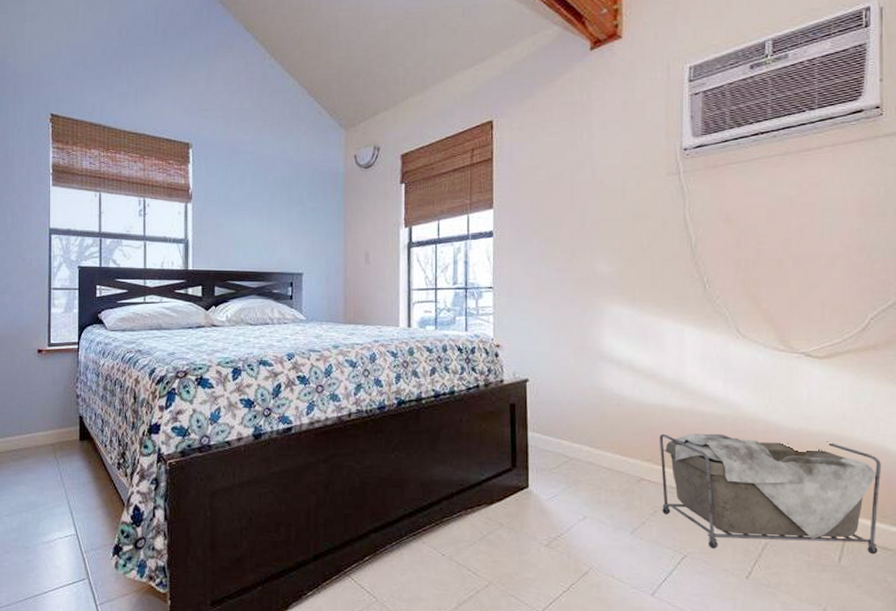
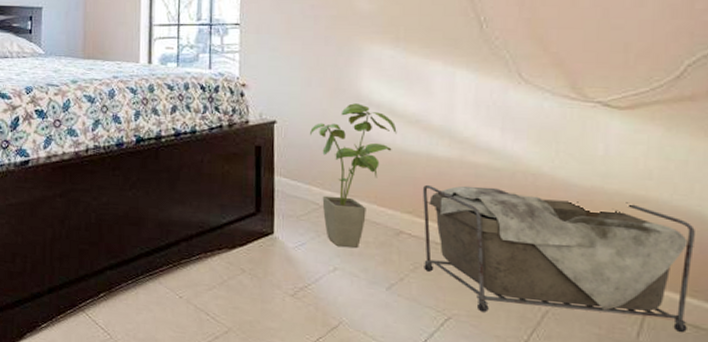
house plant: none [559,360,636,496] -> present [310,103,397,248]

